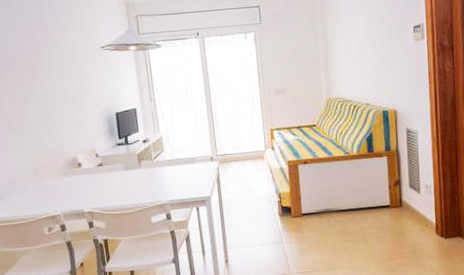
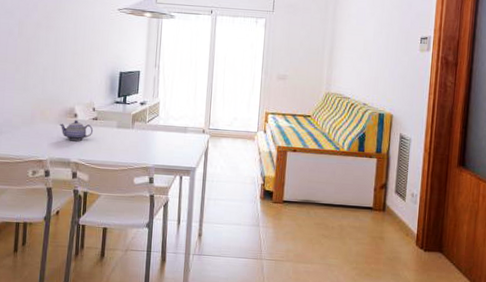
teapot: none [65,169,101,191] -> present [60,120,94,141]

